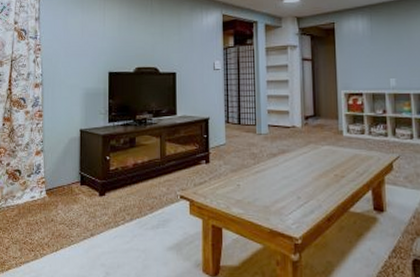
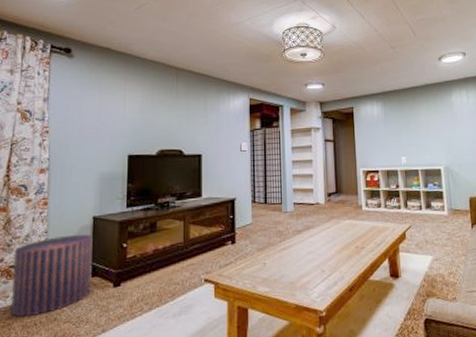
pouf: none [17,145,80,216] -> present [10,234,93,318]

